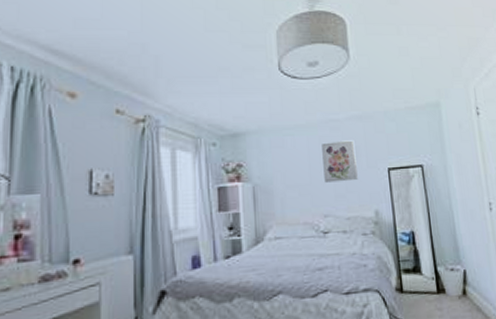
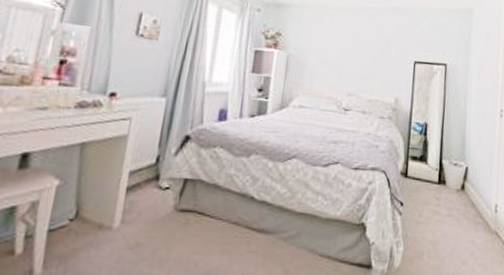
wall art: present [322,140,358,183] -> none [354,27,388,67]

